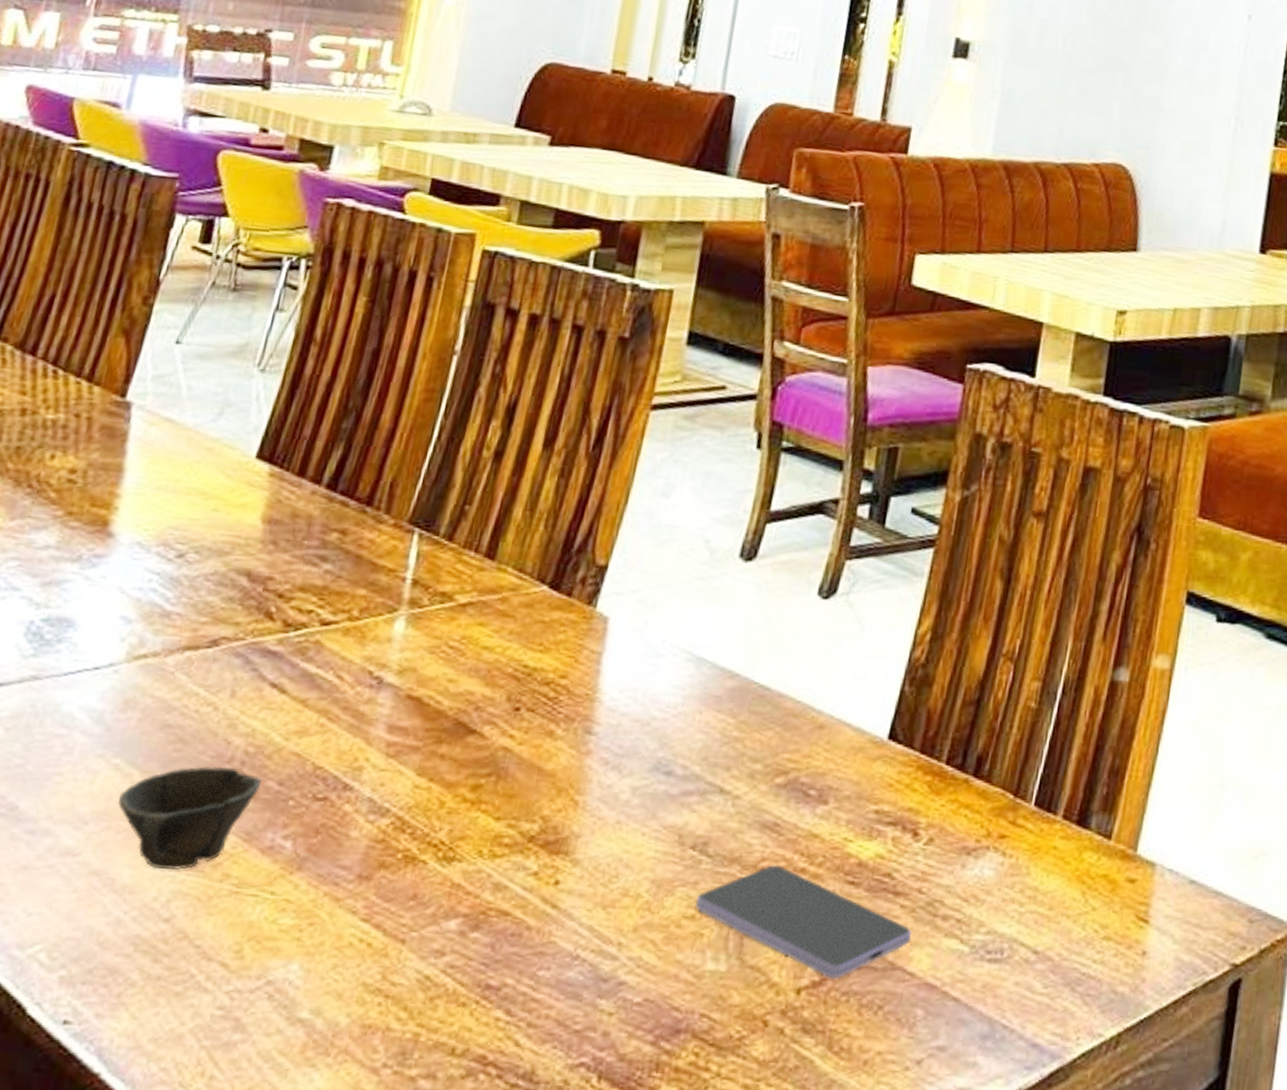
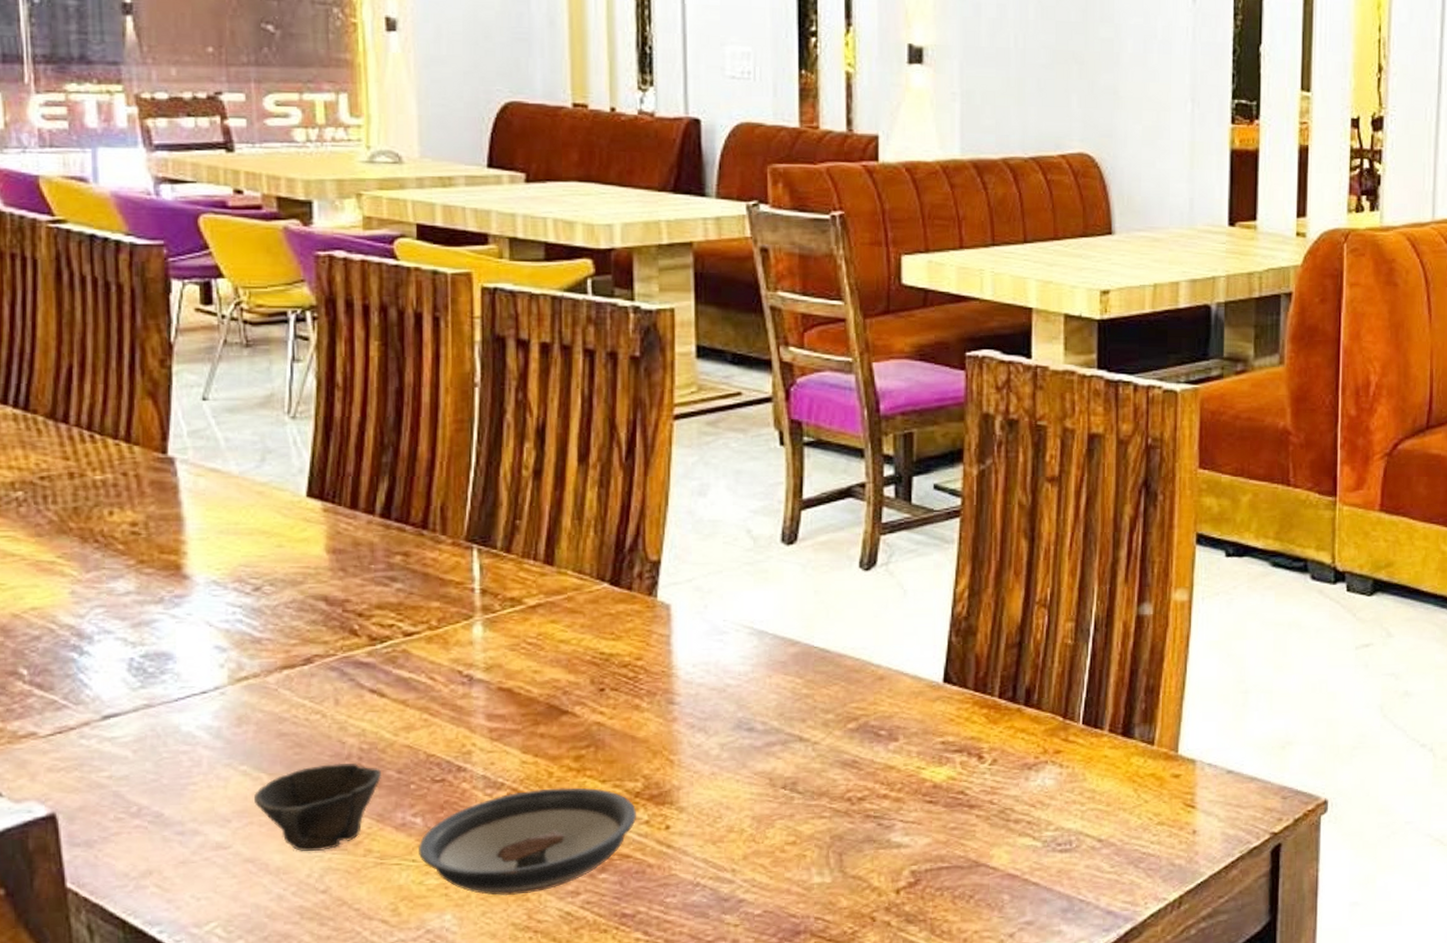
saucer: none [279,821,527,948] -> present [417,787,636,896]
smartphone: present [695,865,911,979] -> none [794,794,989,879]

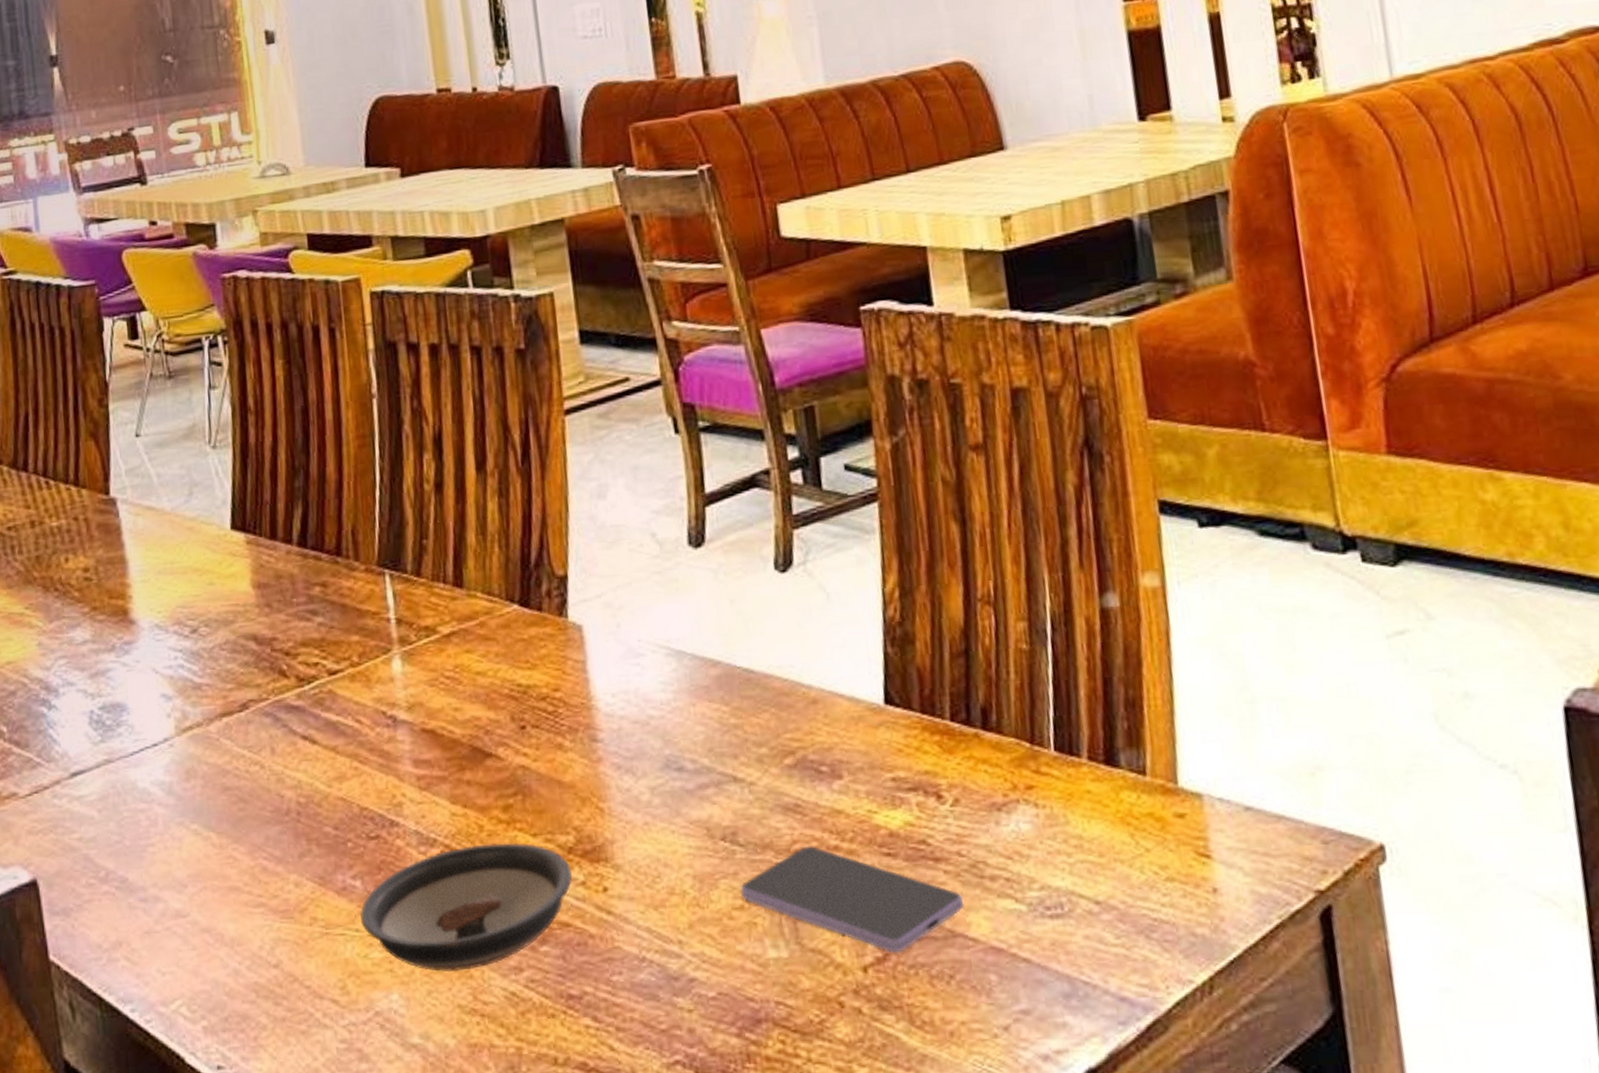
cup: present [254,763,381,851] -> none [206,819,320,920]
smartphone: none [794,794,989,879] -> present [740,846,963,953]

